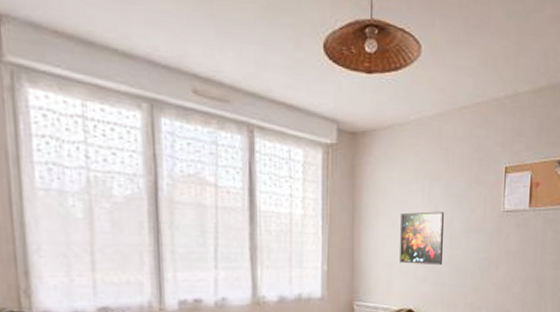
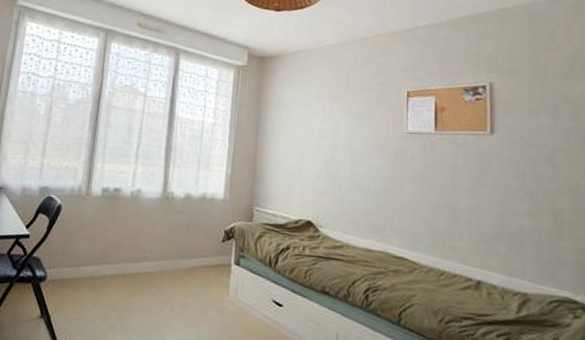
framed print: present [400,211,444,266] -> none [300,127,345,181]

